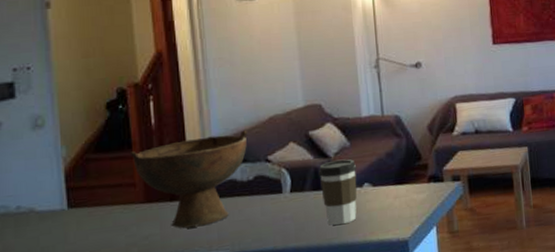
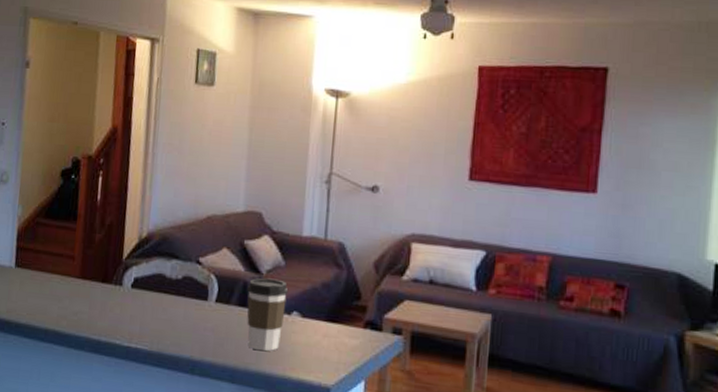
bowl: present [130,130,247,229] -> none [74,223,184,316]

